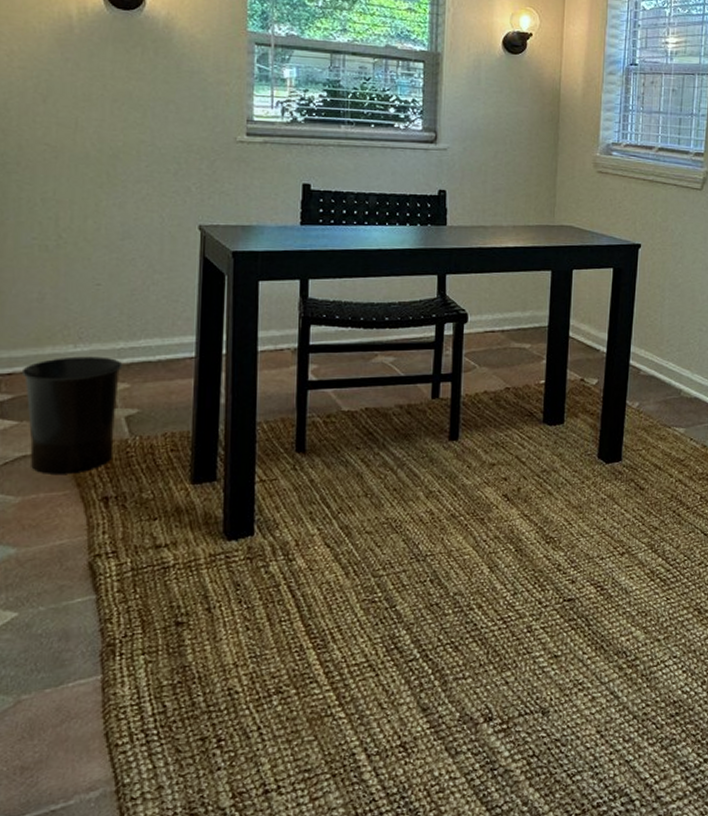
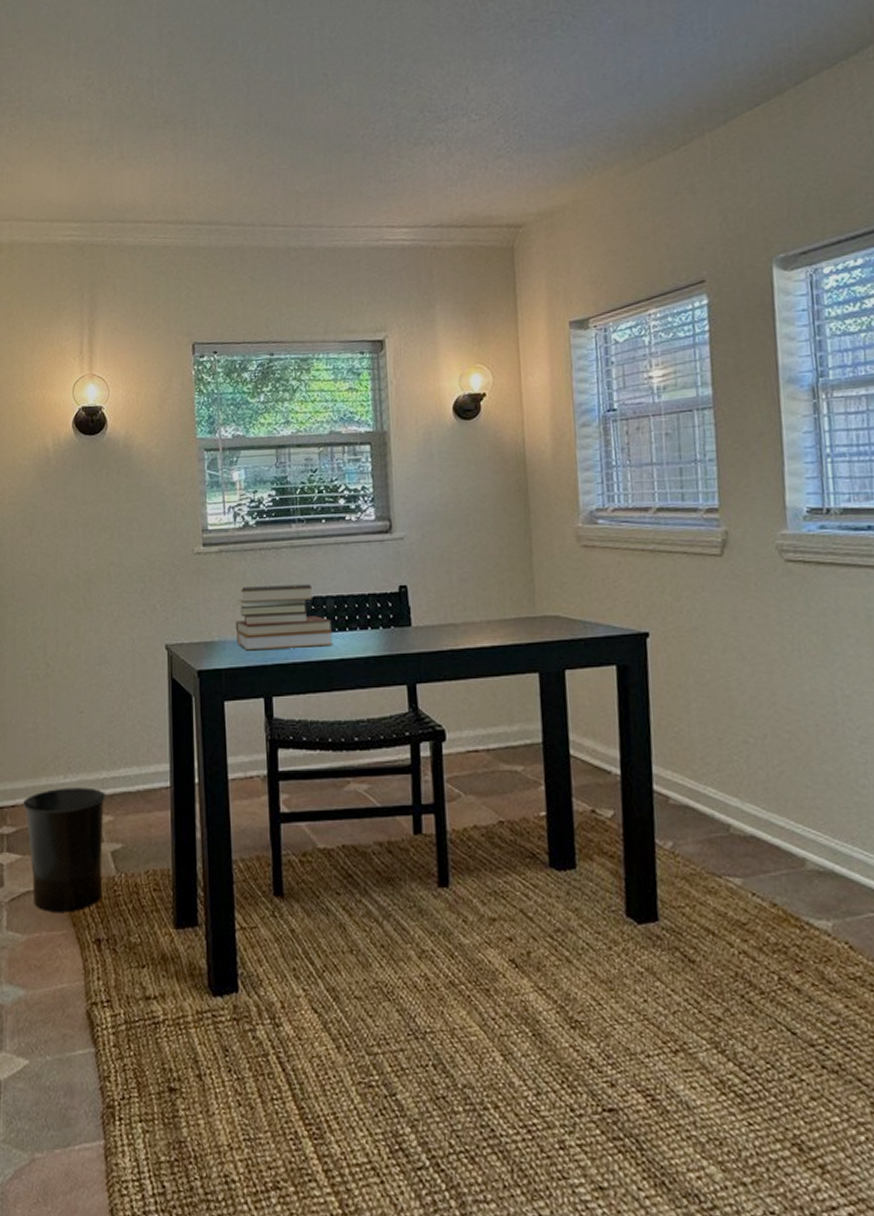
books: none [275,178,374,238] -> present [235,584,334,651]

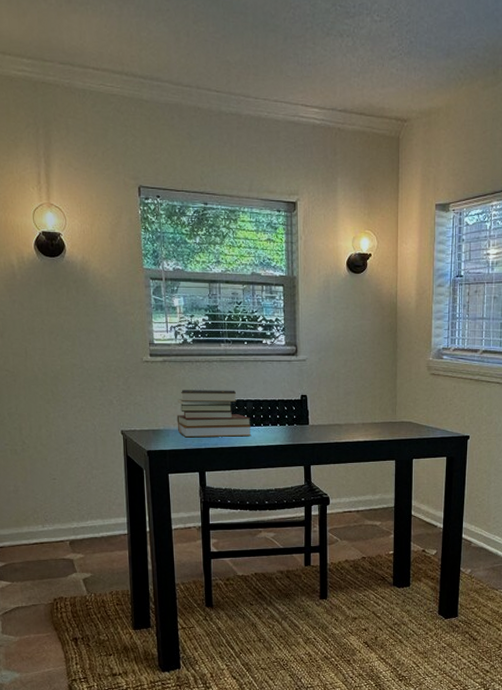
waste bin: present [22,787,107,912] -> none [9,534,78,621]

